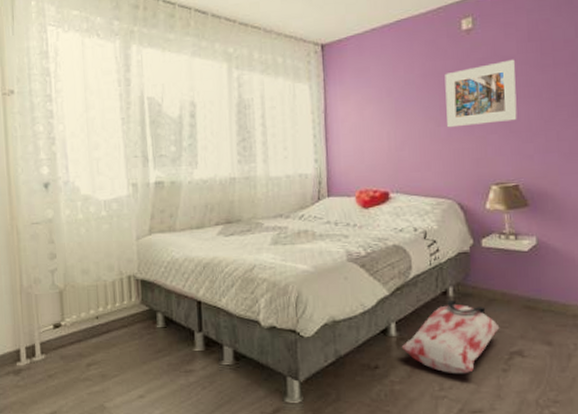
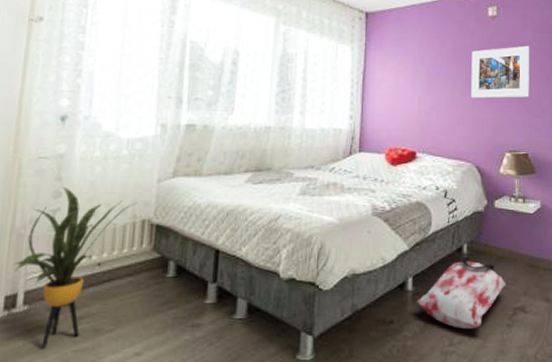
house plant: none [28,248,121,390] -> present [14,186,137,348]

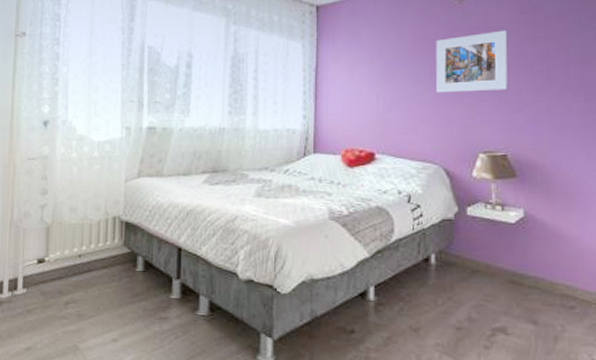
house plant: present [14,186,137,348] -> none [14,184,108,327]
bag: present [416,256,506,328] -> none [379,267,483,347]

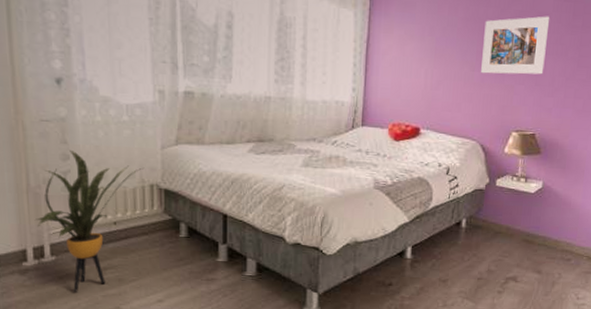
house plant: none [14,184,108,327] -> present [35,149,144,292]

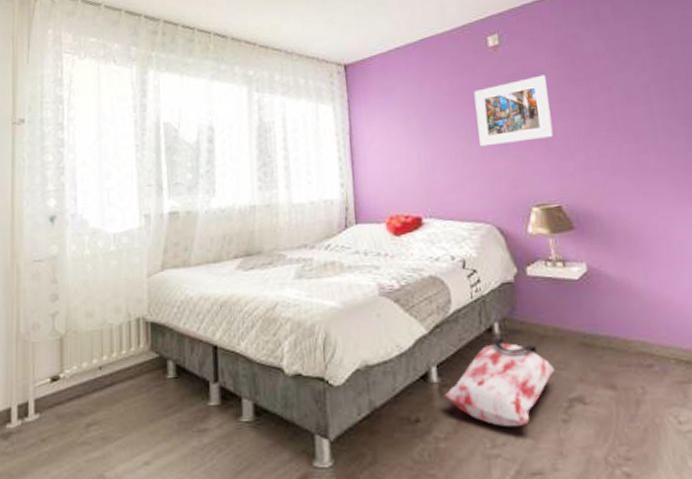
house plant: present [35,149,144,292] -> none [22,288,130,458]
bag: none [414,230,501,293] -> present [444,337,555,426]

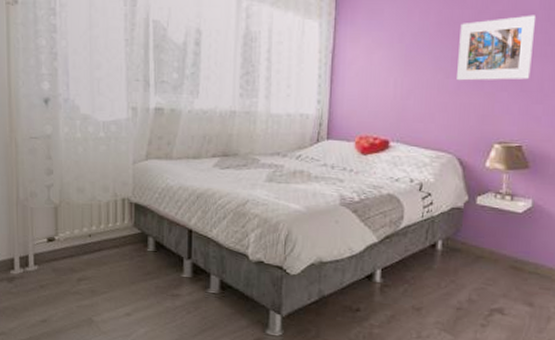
bag: present [444,337,555,426] -> none [384,252,484,324]

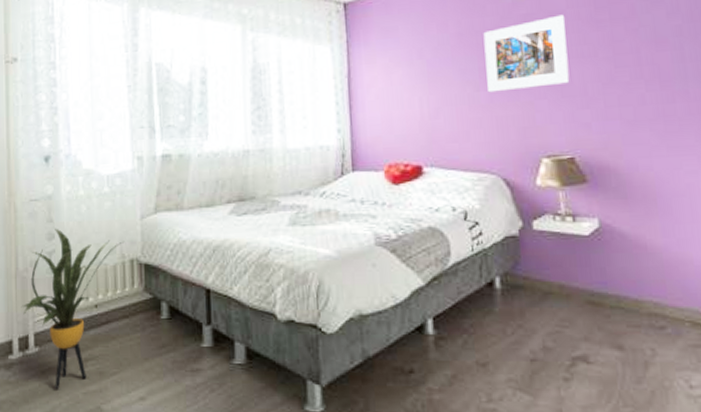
house plant: none [23,164,117,301] -> present [22,228,124,389]

